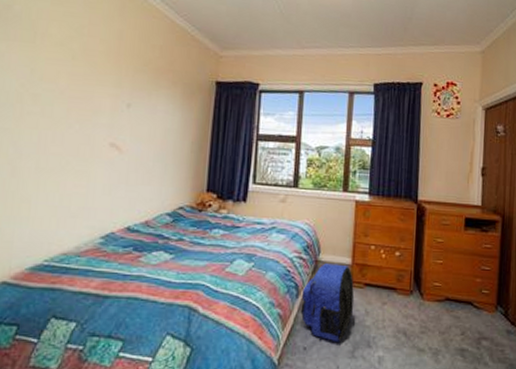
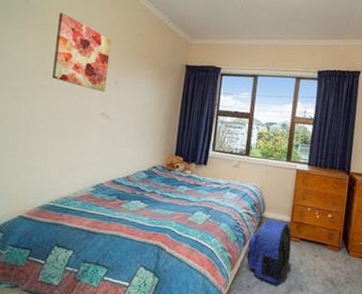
wall art: none [43,21,121,118] -> present [51,13,112,92]

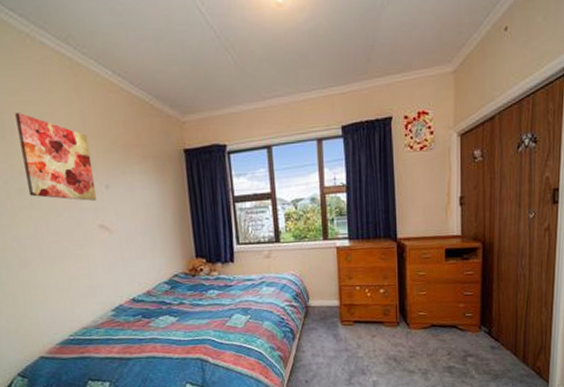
backpack: present [246,219,292,284] -> none [297,307,346,374]

